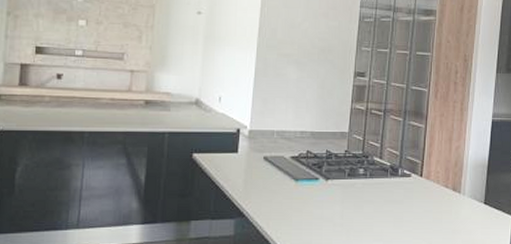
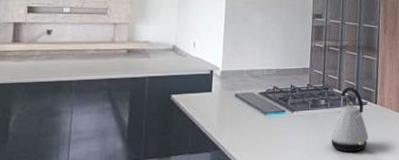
kettle: none [367,156,411,229] -> present [330,87,368,153]

